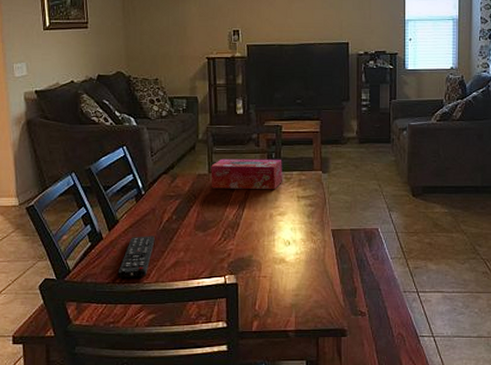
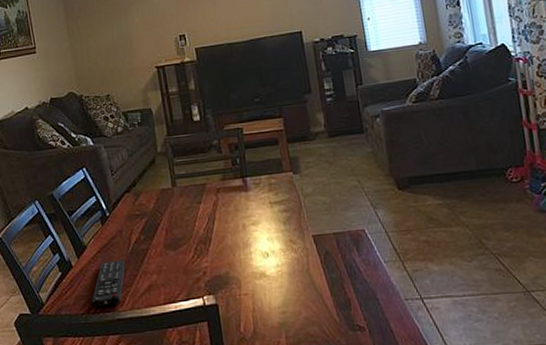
tissue box: present [211,158,282,189] -> none [174,163,251,203]

